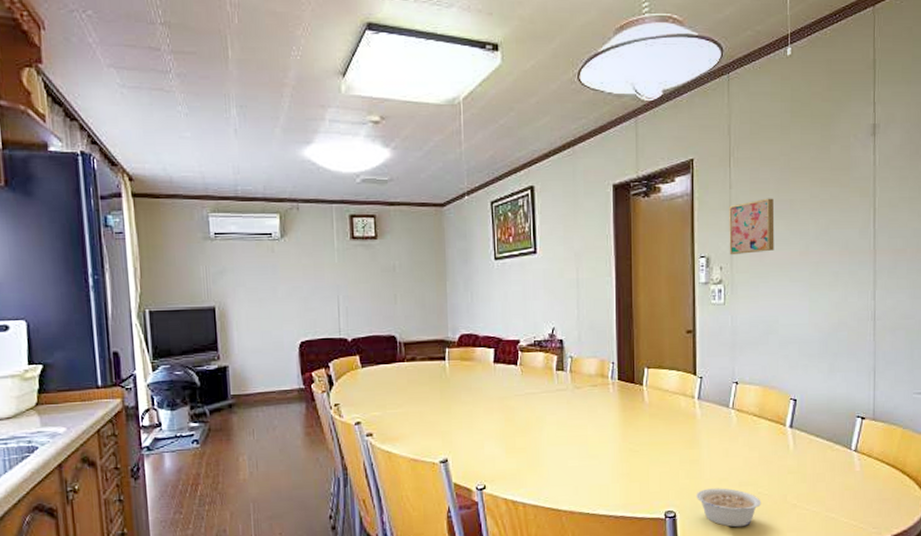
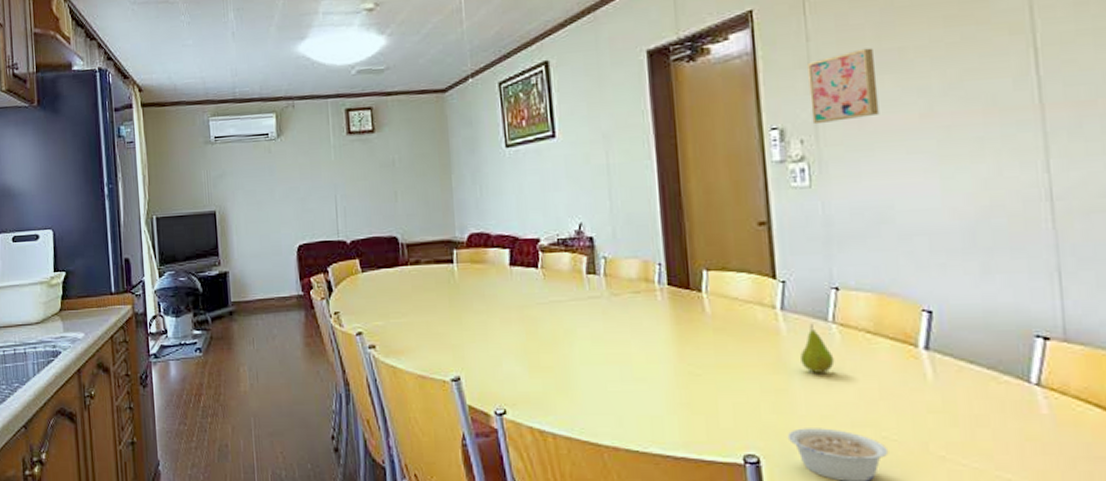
fruit: none [709,409,731,447] -> present [800,323,835,373]

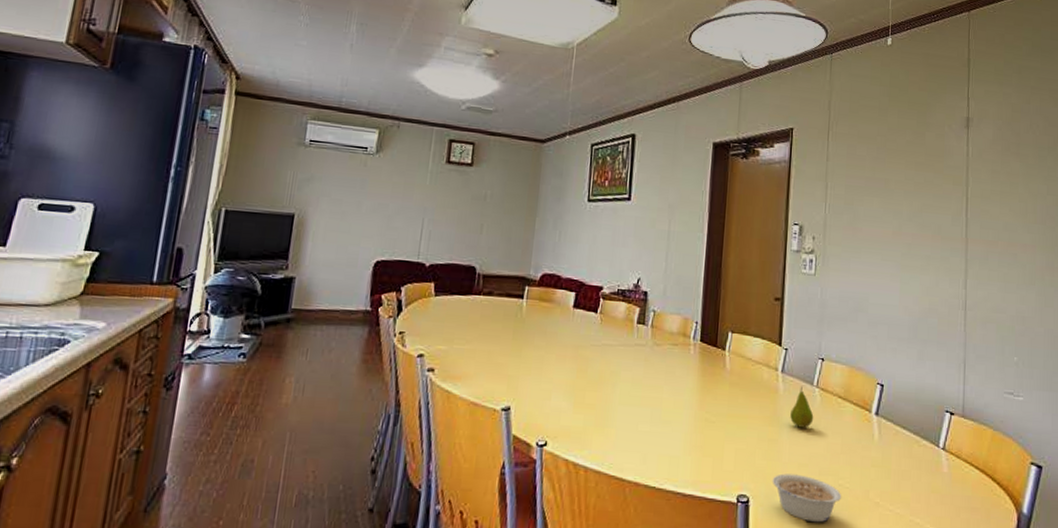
wall art: present [808,47,880,125] -> none [822,174,869,227]

